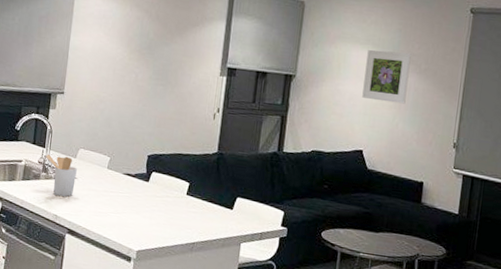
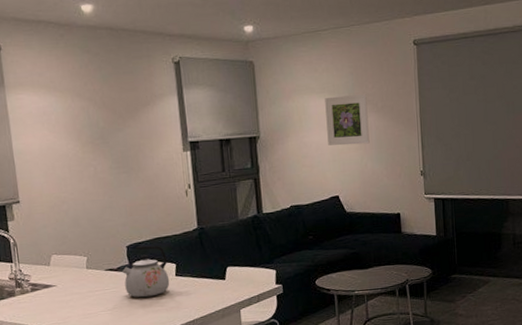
utensil holder: present [46,154,77,197] -> none [16,266,56,308]
kettle: none [137,158,183,210] -> present [122,245,170,298]

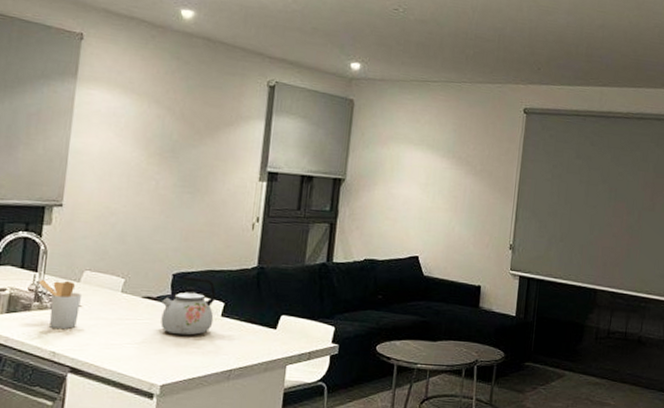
utensil holder: none [16,266,56,308] -> present [39,280,81,330]
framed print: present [325,94,370,146] -> none [417,150,467,207]

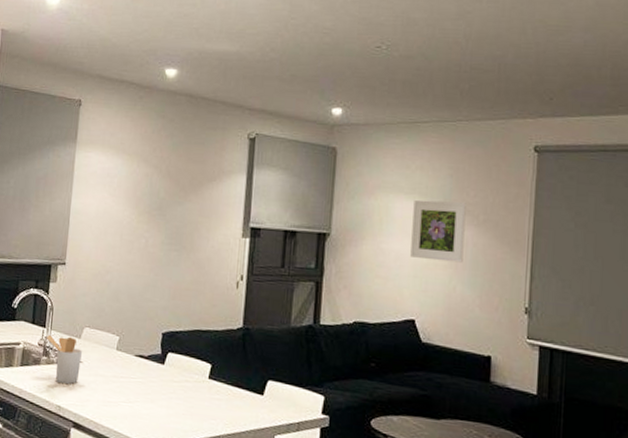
kettle: present [160,276,217,336] -> none [152,335,204,397]
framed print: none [417,150,467,207] -> present [410,199,466,263]

